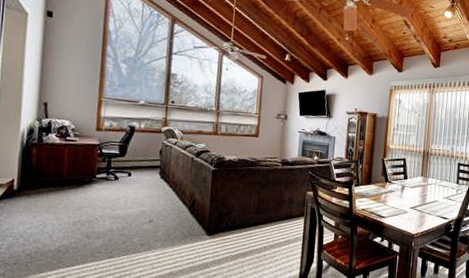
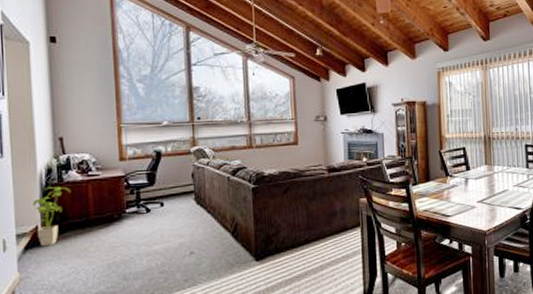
house plant: none [12,146,49,199] -> present [33,186,71,247]

